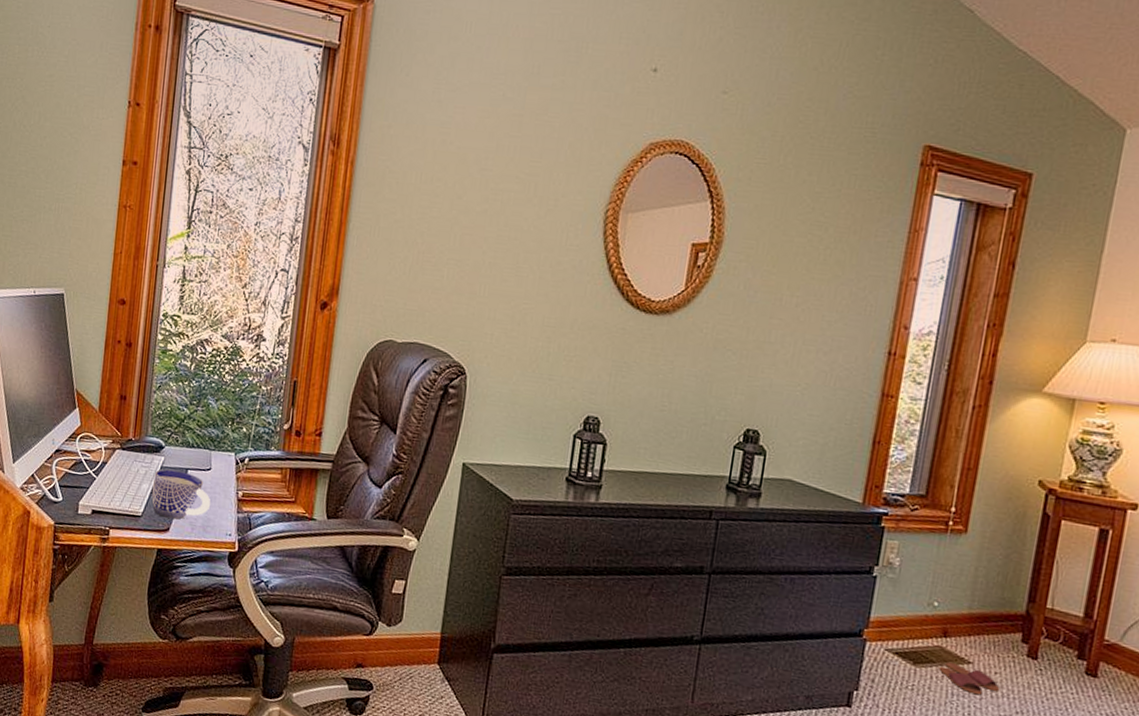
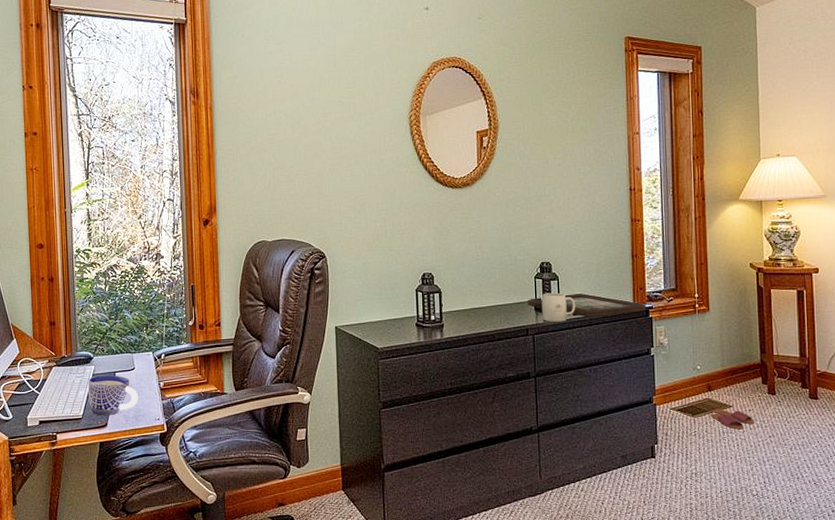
decorative tray: none [717,473,879,517] -> present [527,293,646,318]
mug: none [733,469,783,511] -> present [541,292,576,322]

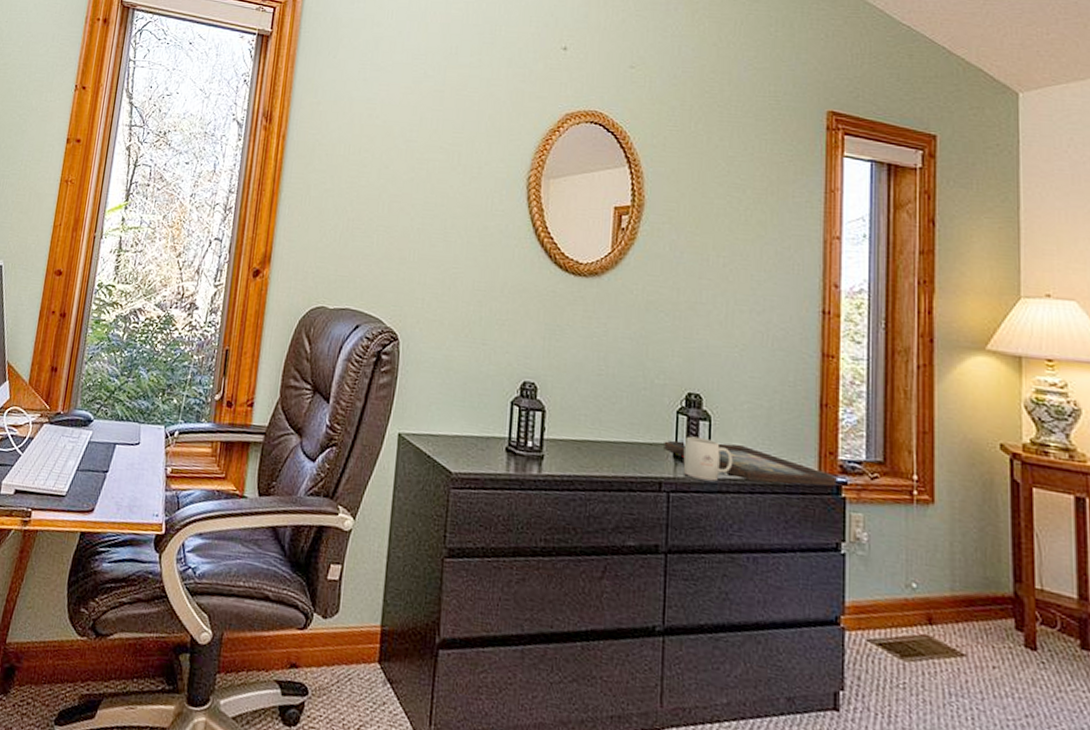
cup: present [87,375,139,415] -> none [77,444,139,499]
slippers: present [710,408,754,430] -> none [929,654,1000,695]

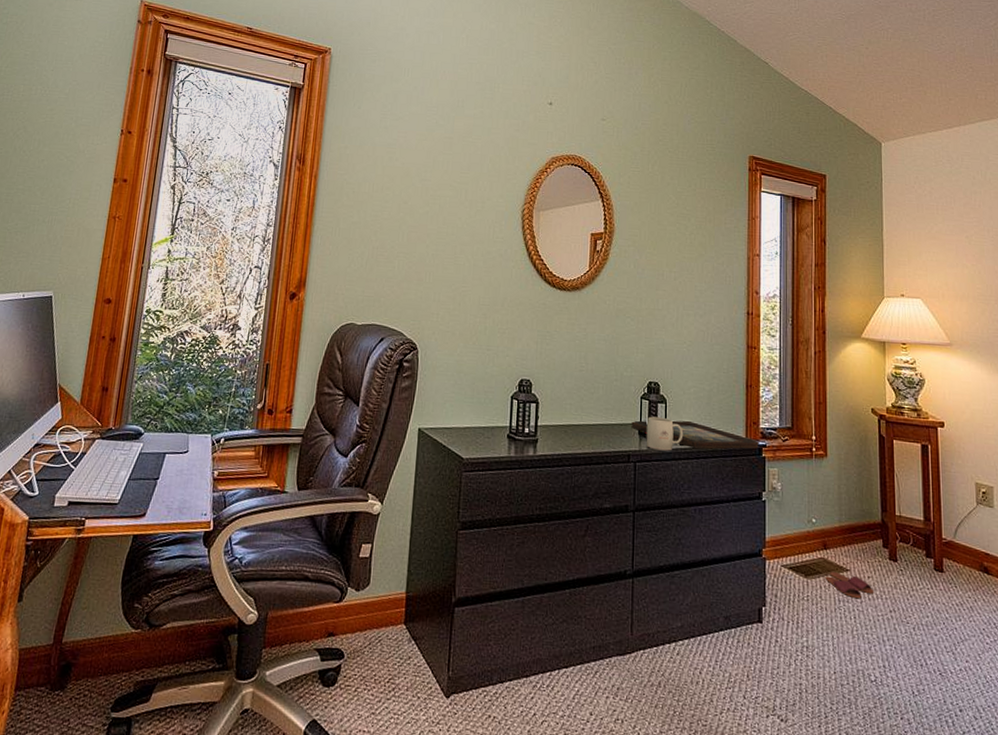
slippers: none [929,654,1000,695] -> present [825,571,873,599]

